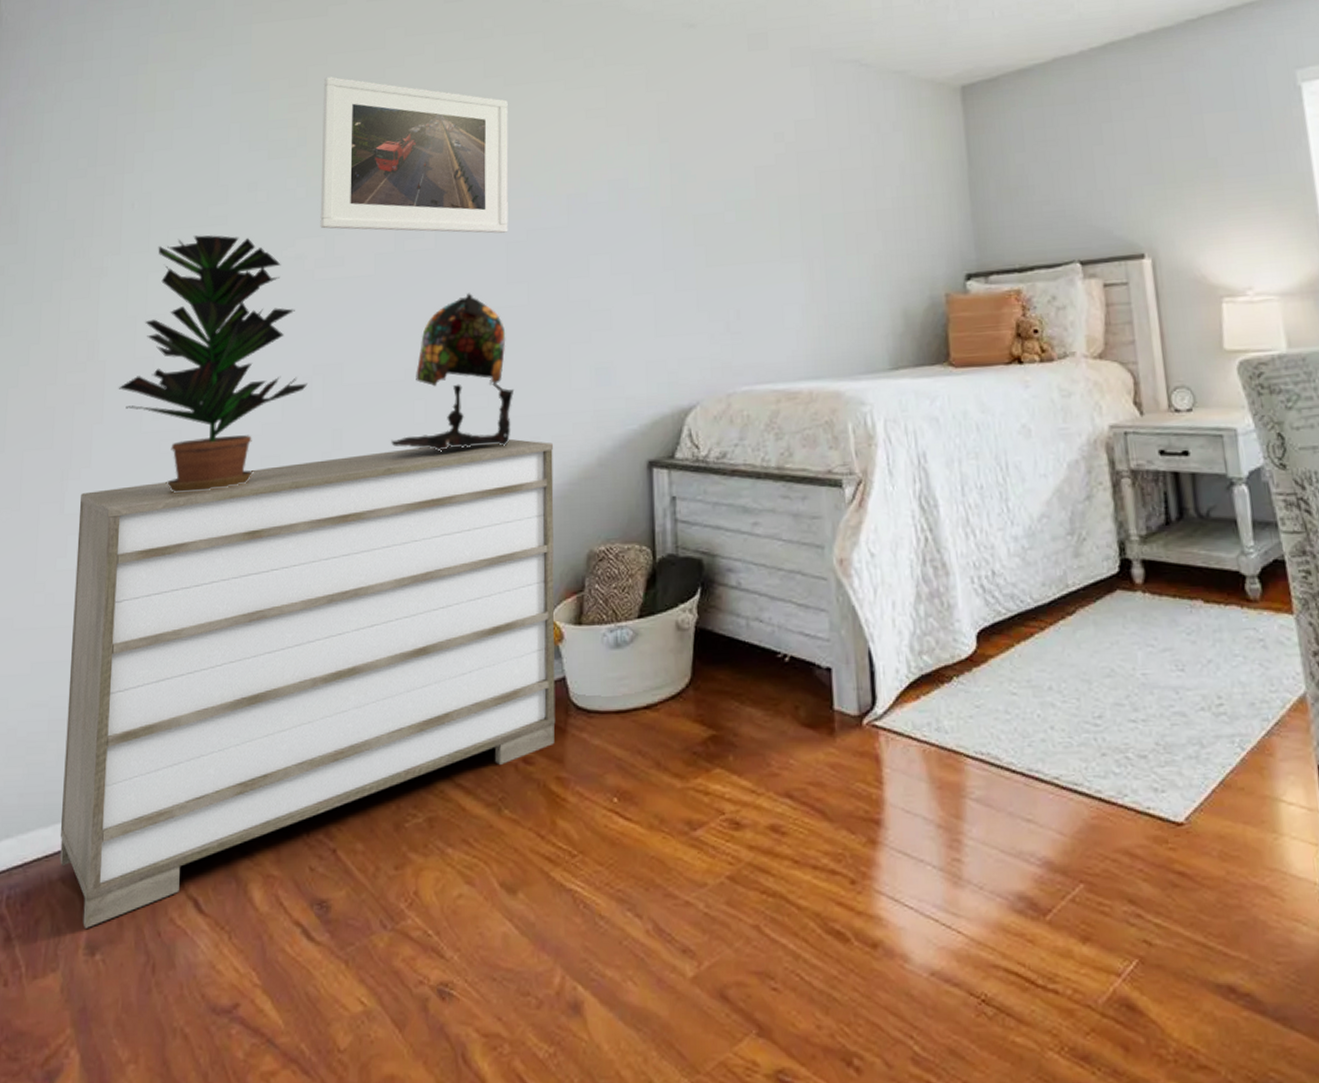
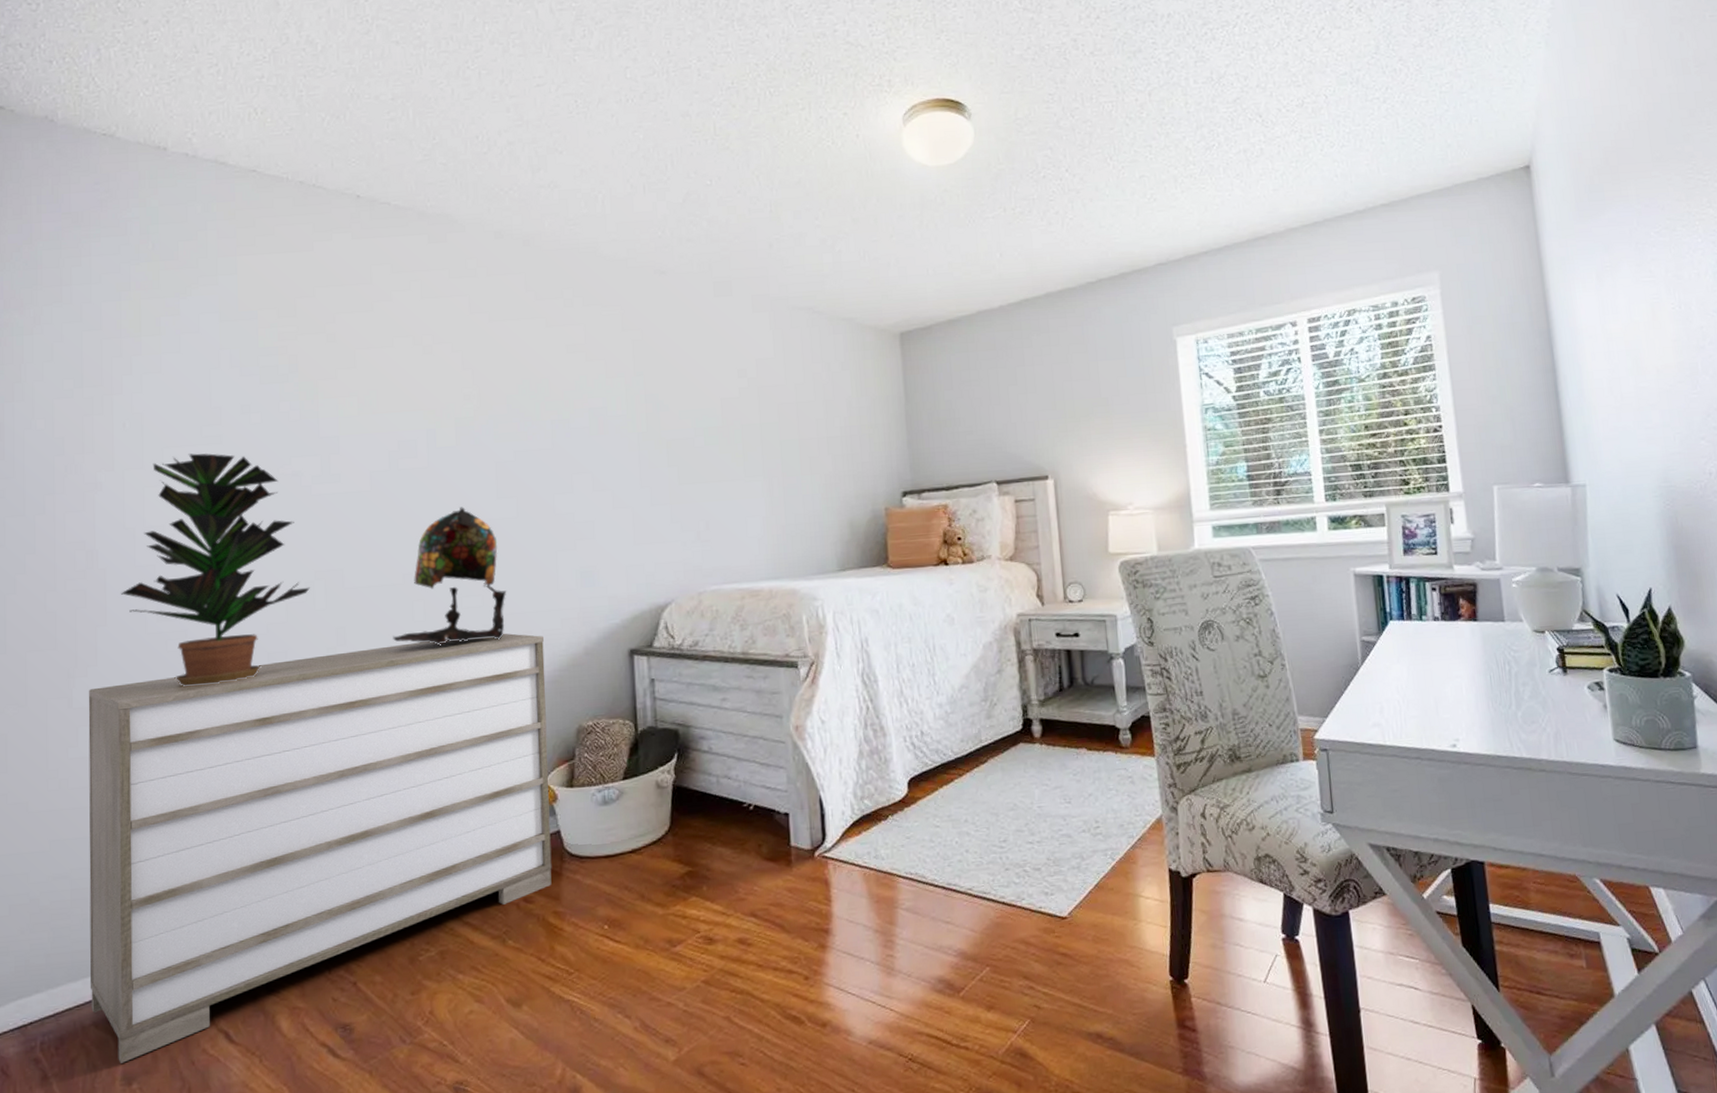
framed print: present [320,76,508,234] -> none [312,307,497,454]

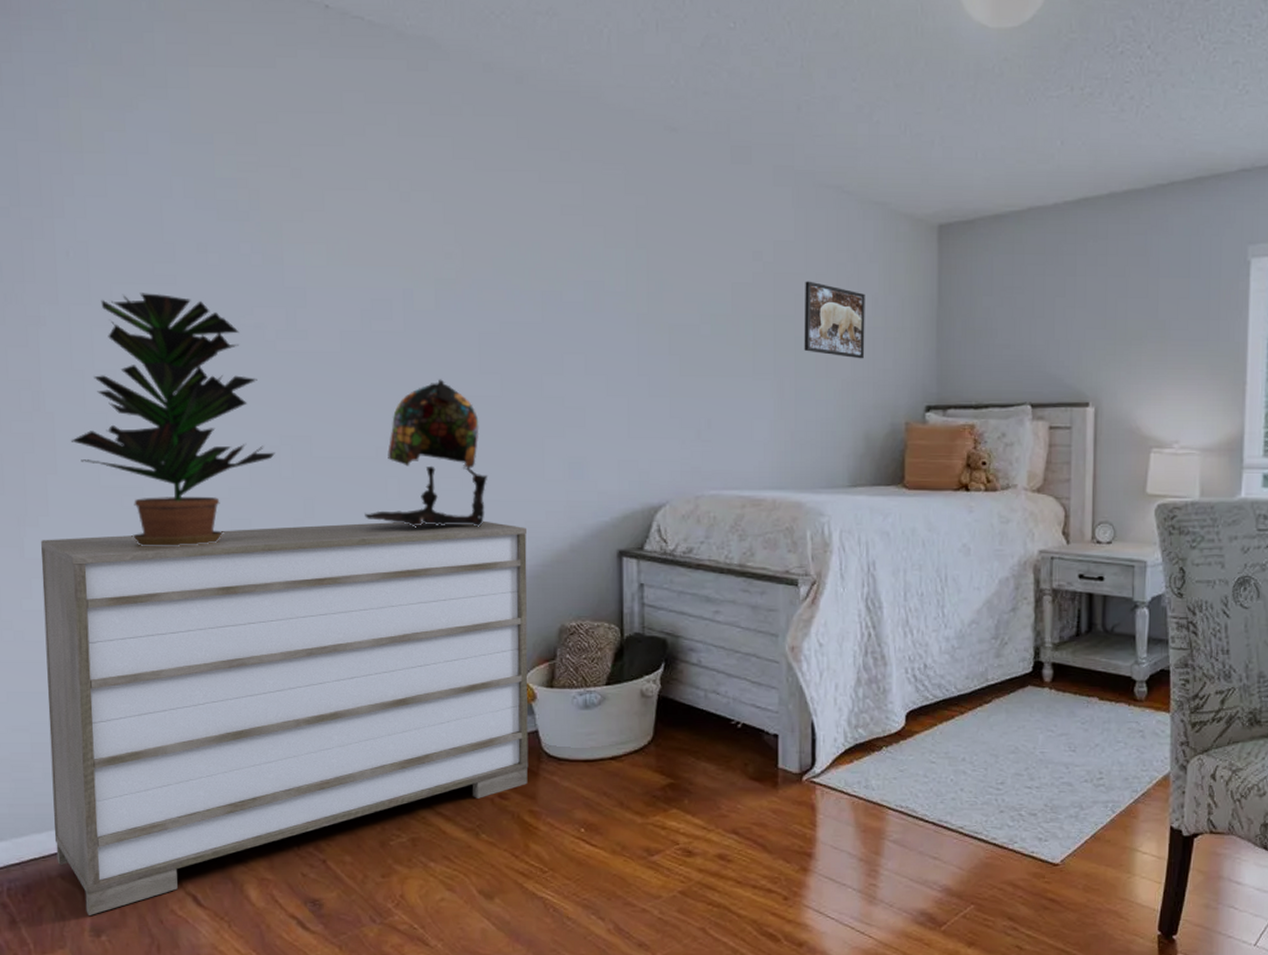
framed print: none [786,391,844,456] -> present [804,281,865,359]

